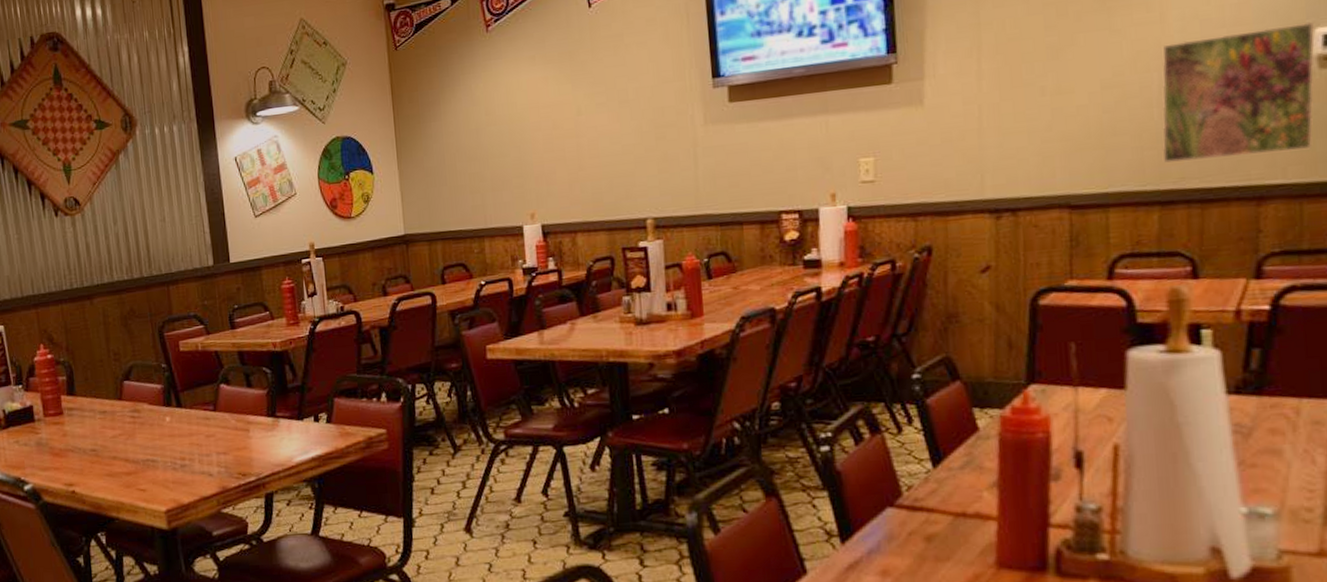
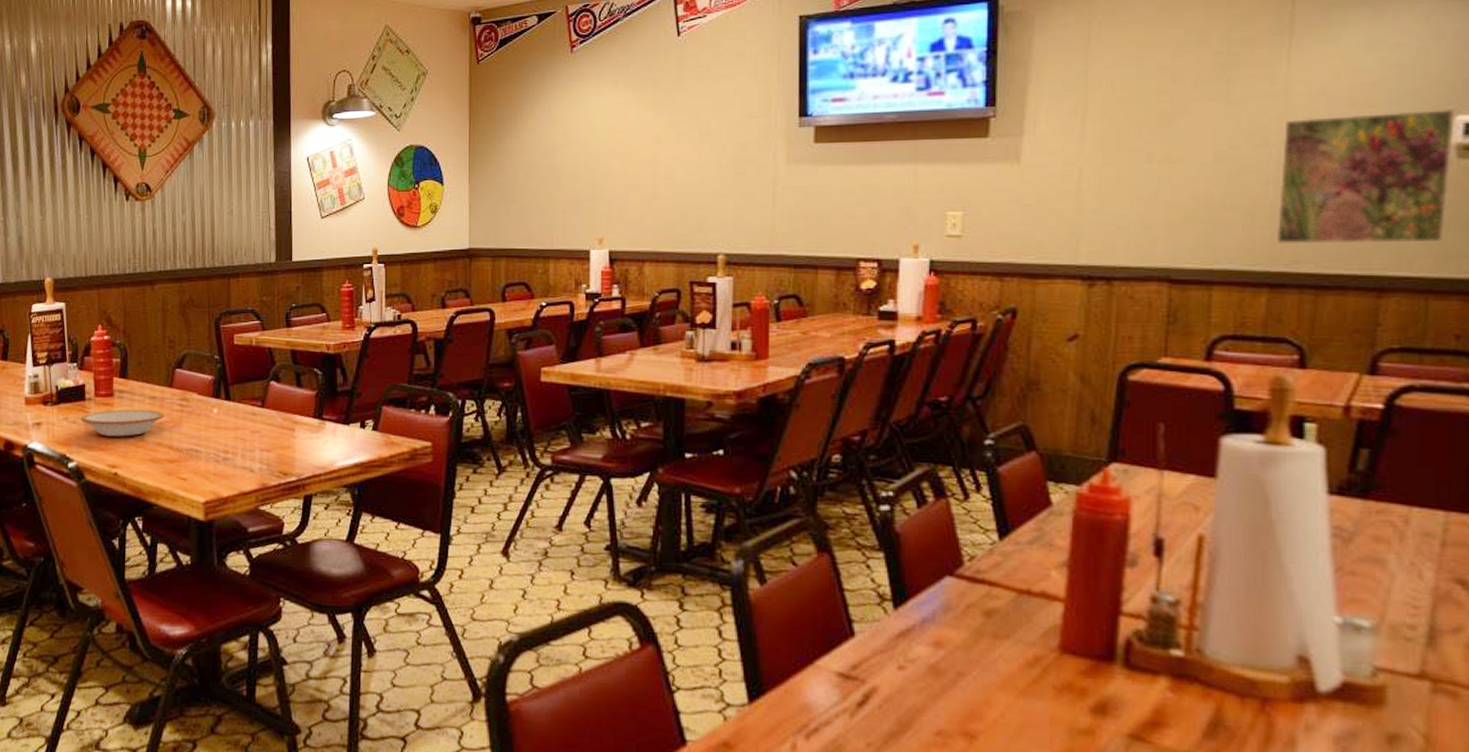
bowl: none [32,424,117,456] -> present [81,409,165,437]

